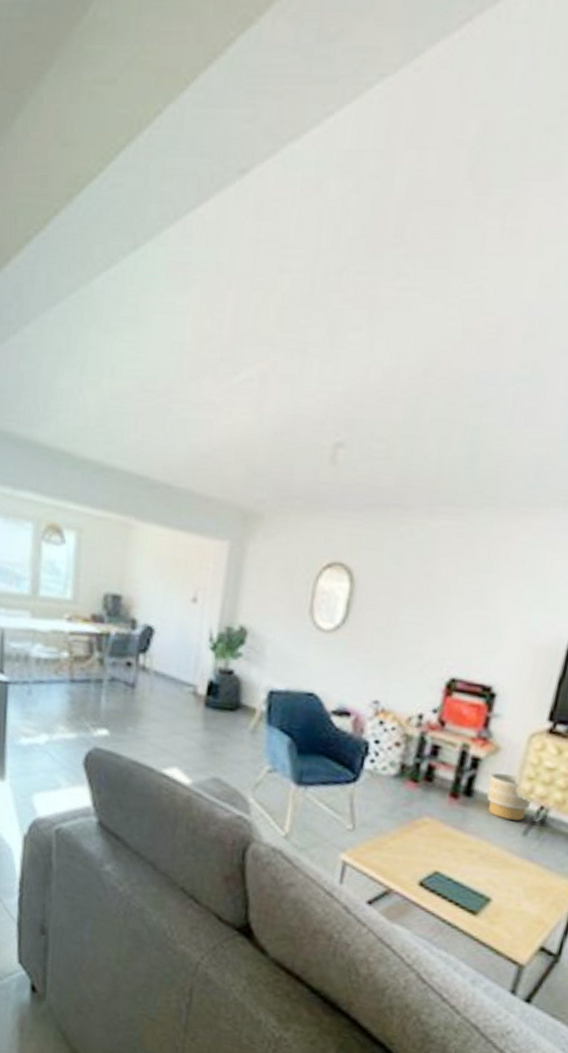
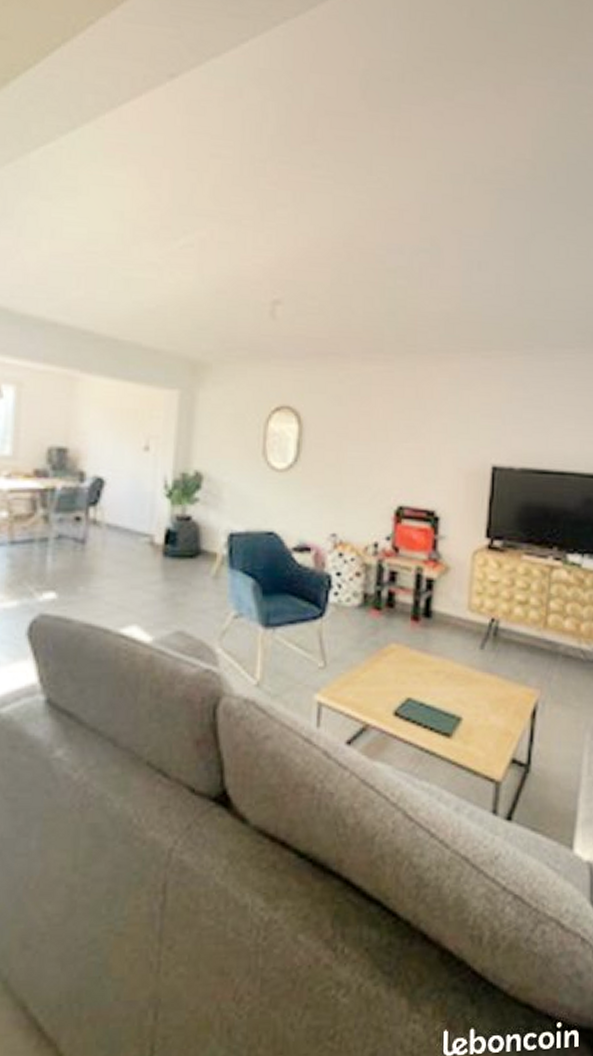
planter: present [487,773,532,821] -> none [444,592,483,635]

